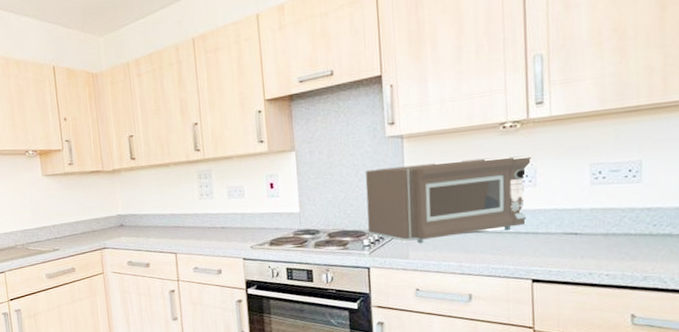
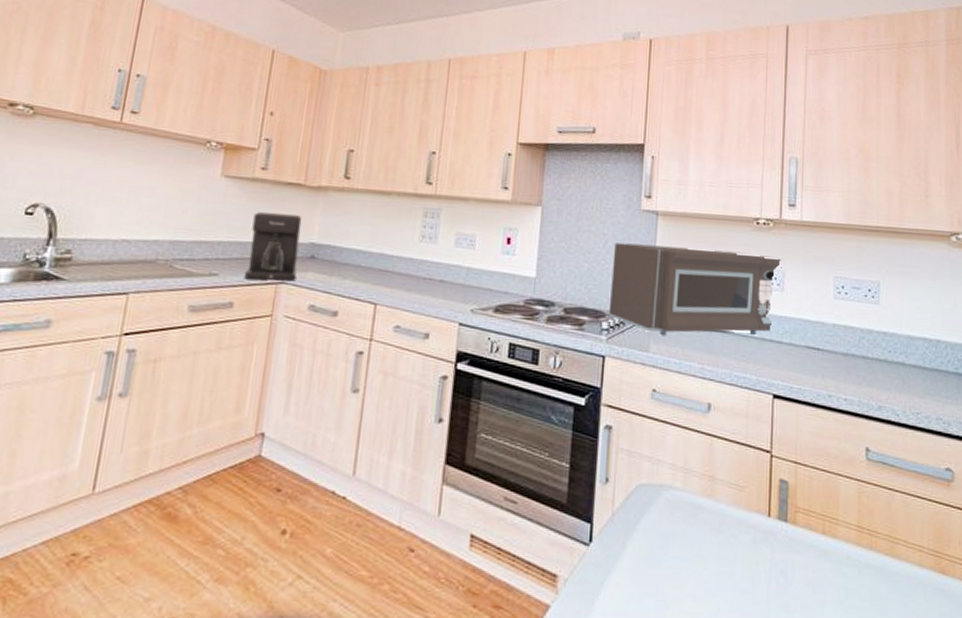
coffee maker: none [72,194,114,250] -> present [243,211,303,281]

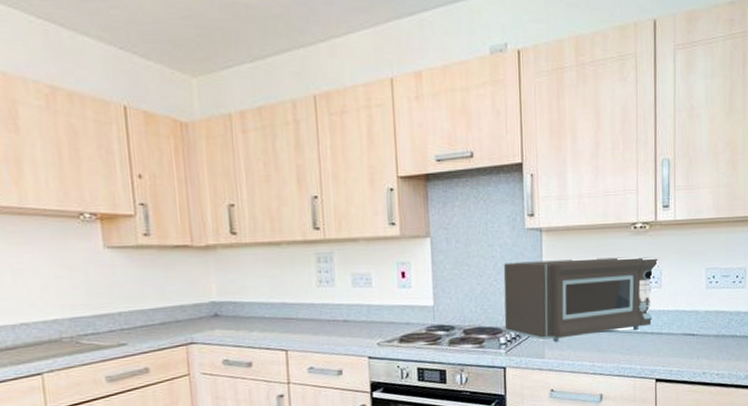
coffee maker: present [243,211,303,281] -> none [148,275,204,345]

